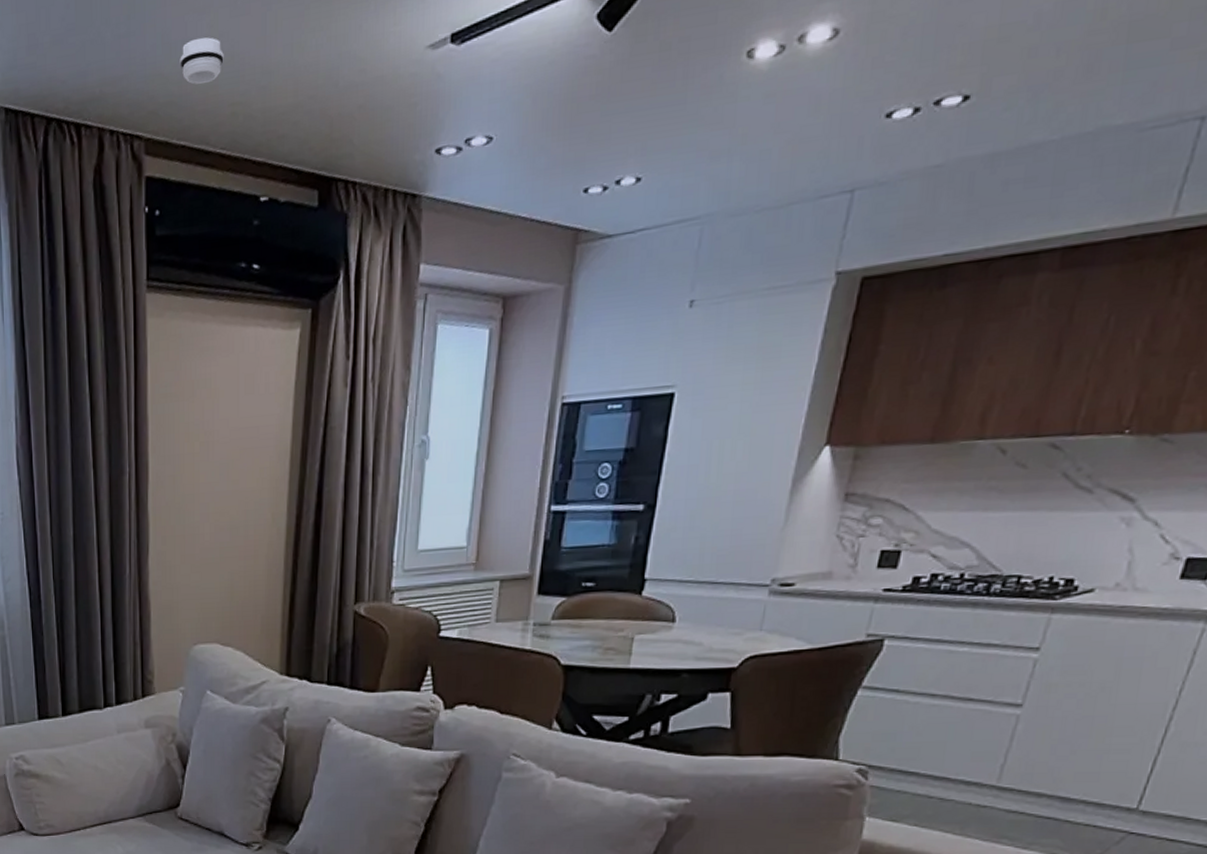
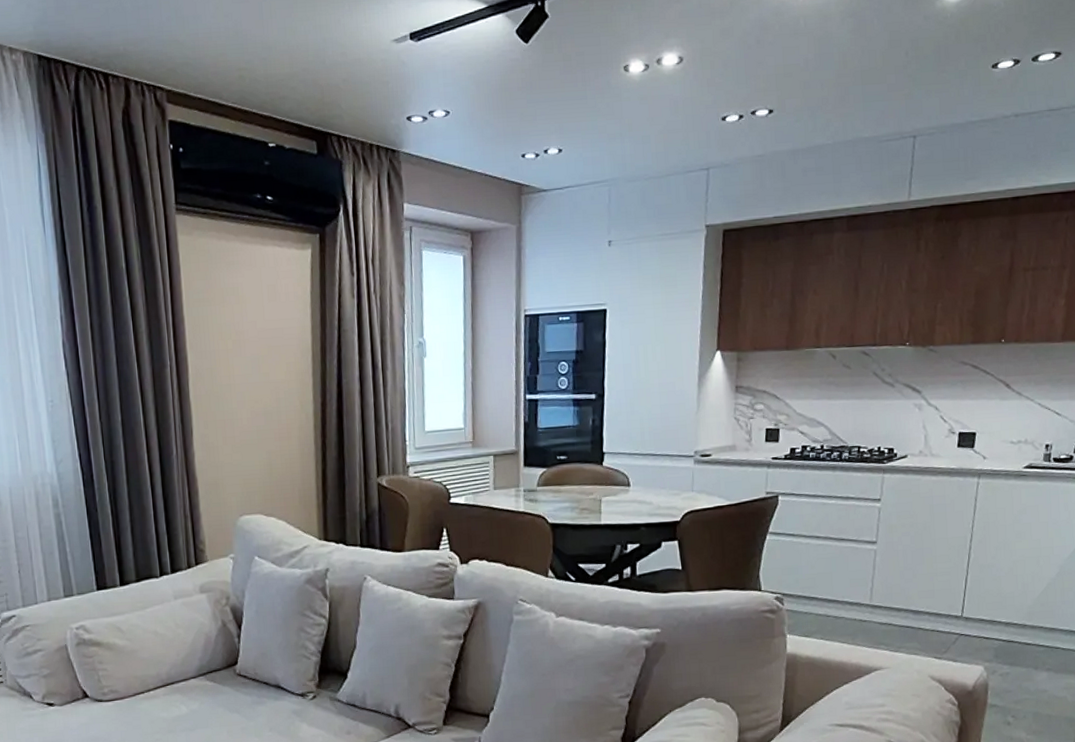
smoke detector: present [180,37,224,85] -> none [192,15,230,52]

